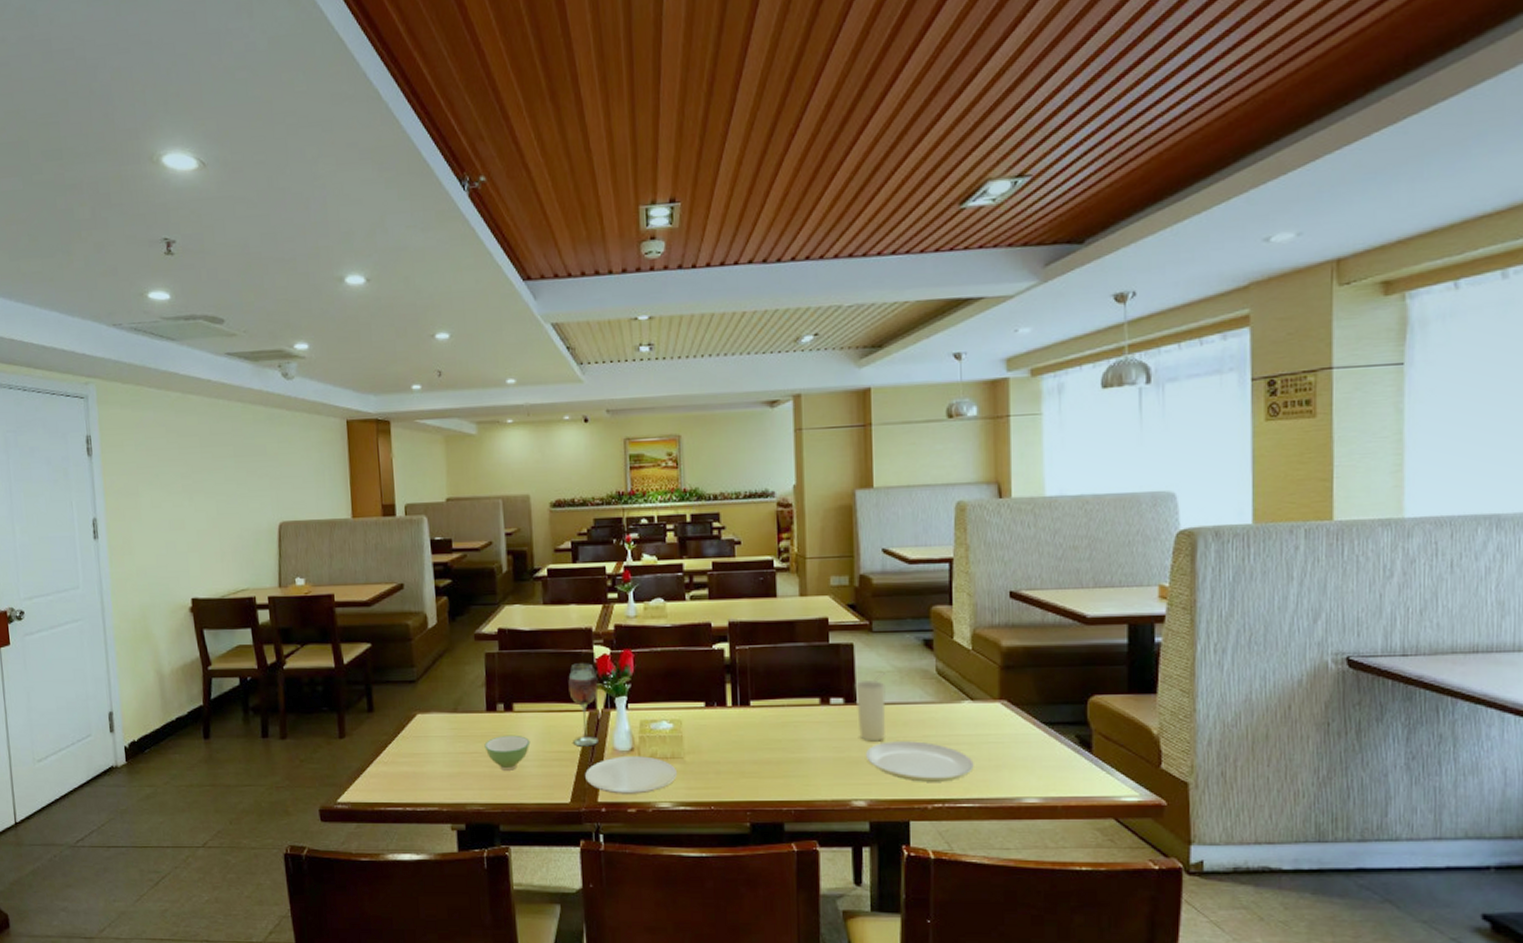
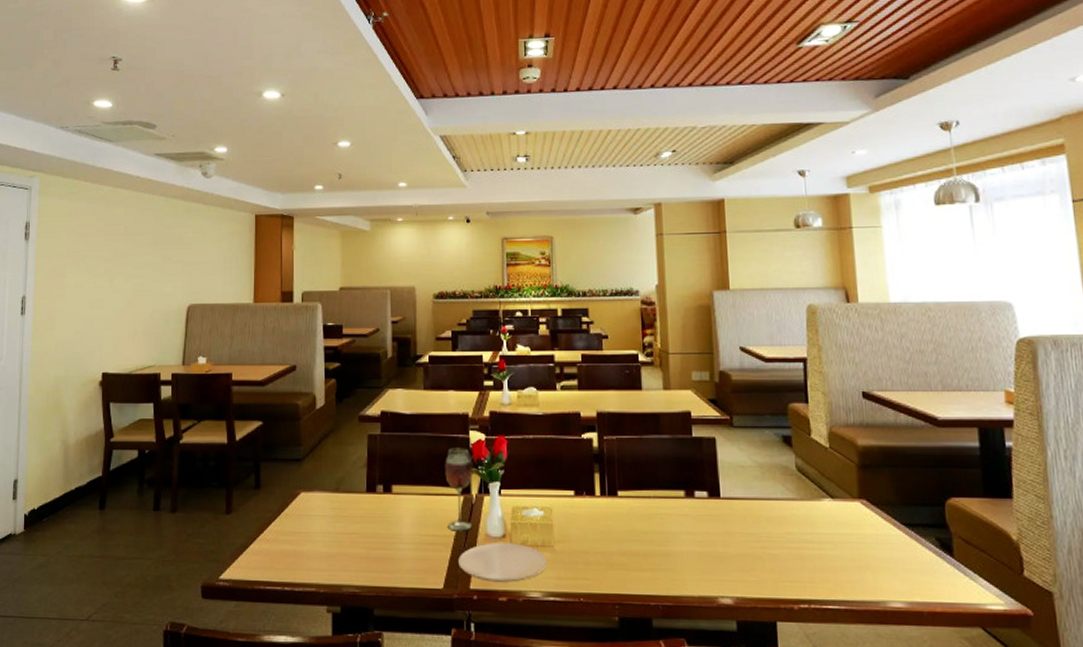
bowl: present [484,735,531,771] -> none [363,516,407,553]
cup: present [855,673,887,742] -> none [718,468,751,537]
plate: present [866,741,974,782] -> none [731,537,838,582]

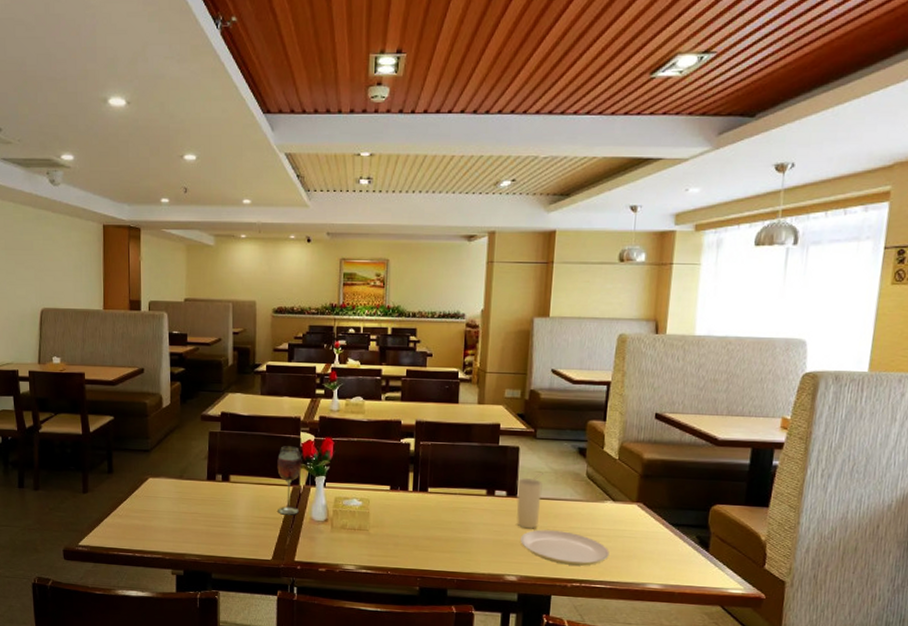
plate: present [458,543,548,582] -> none [286,525,363,557]
cup: none [718,468,751,537] -> present [516,473,543,529]
plate: none [731,537,838,582] -> present [520,529,610,566]

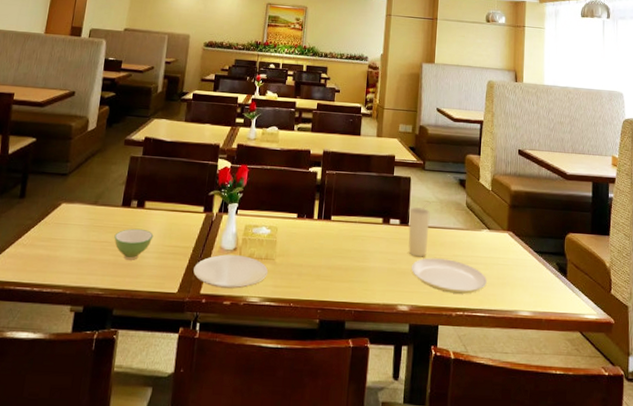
bowl: none [203,500,242,530] -> present [114,228,154,260]
wineglass: present [277,446,302,515] -> none [189,172,218,244]
plate: none [286,525,363,557] -> present [193,254,269,289]

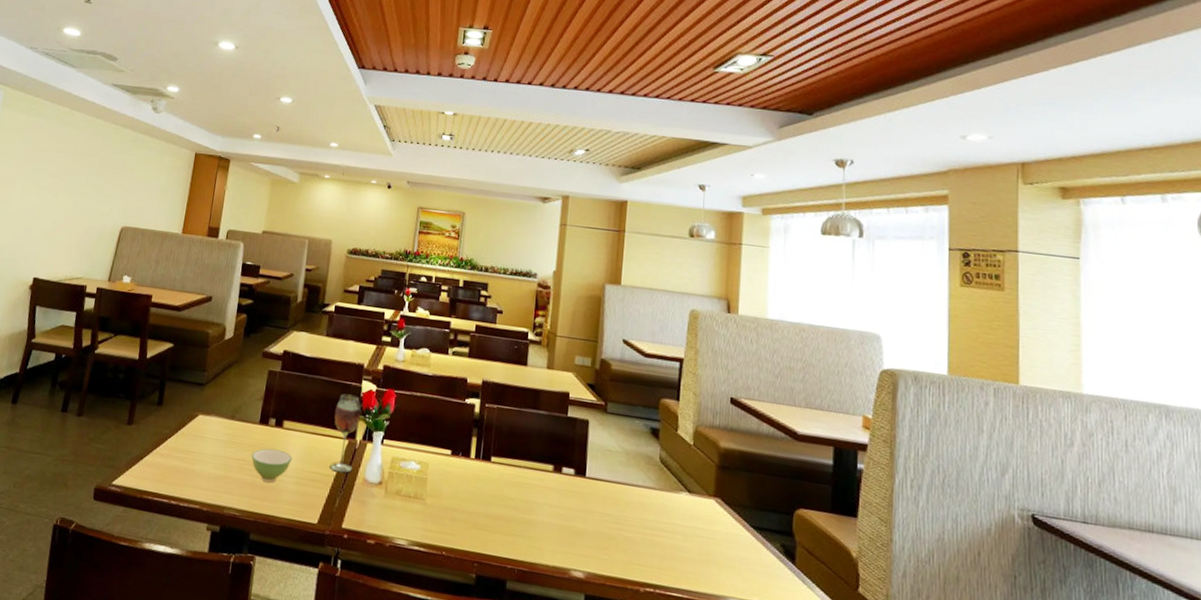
wineglass: none [189,172,218,244] -> present [330,393,362,473]
plate: present [193,254,269,289] -> none [335,487,418,528]
cup: present [408,202,431,257] -> none [584,452,614,517]
plate: present [412,258,487,294] -> none [589,518,686,568]

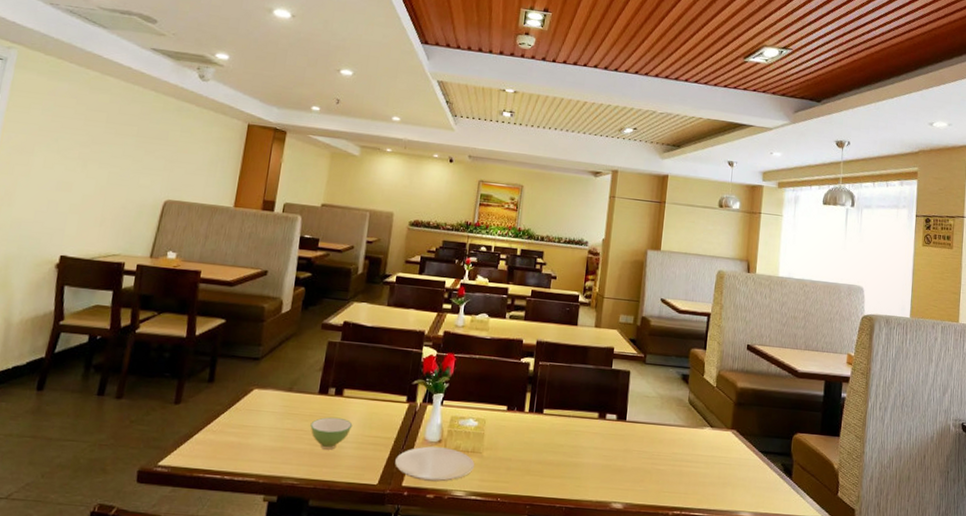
wineglass: present [330,393,362,473] -> none [390,360,422,435]
plate: none [335,487,418,528] -> present [395,446,475,482]

